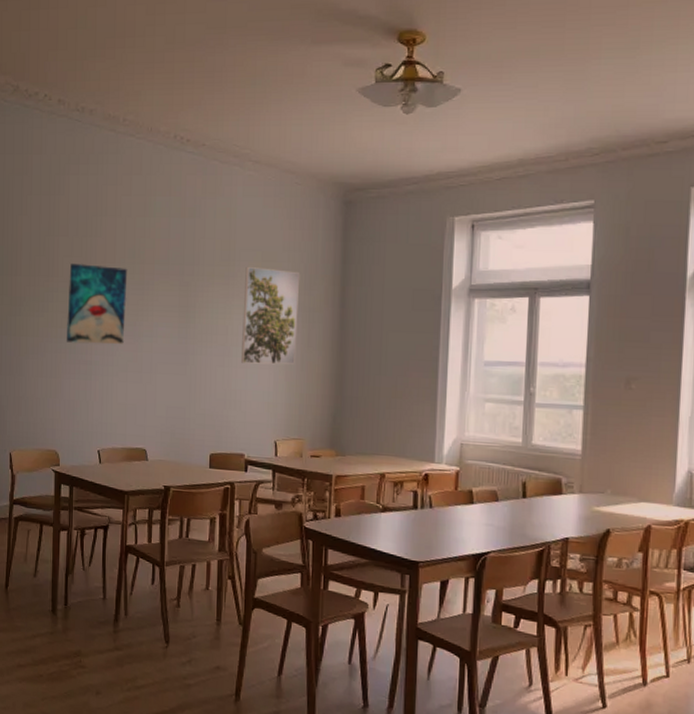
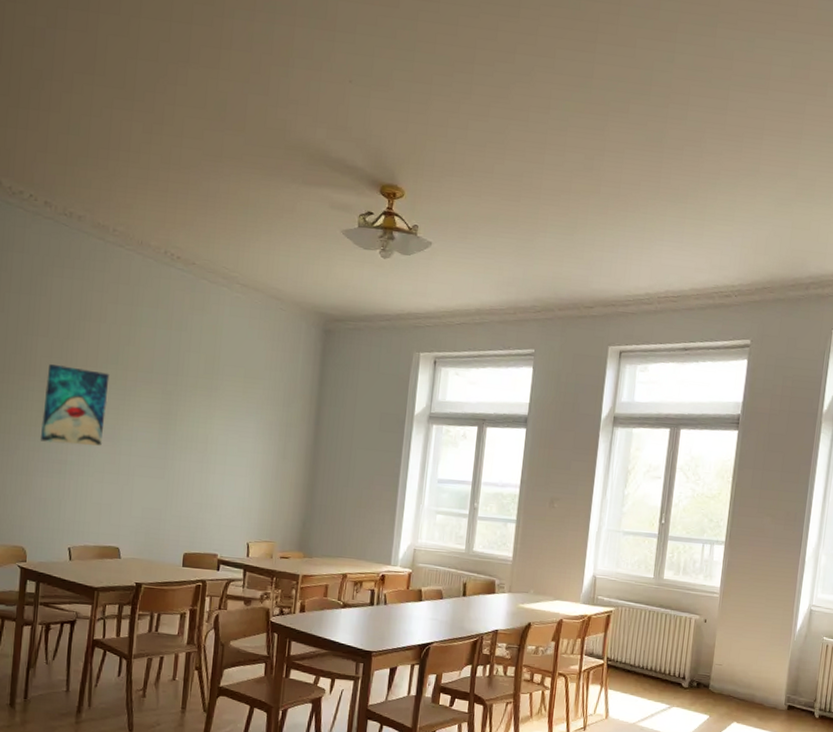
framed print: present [241,267,299,365] -> none [219,382,279,474]

